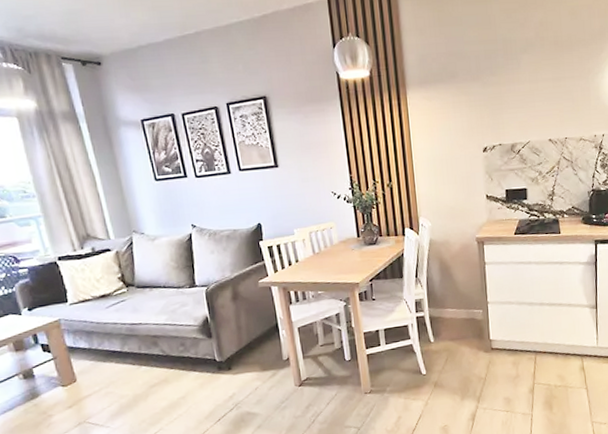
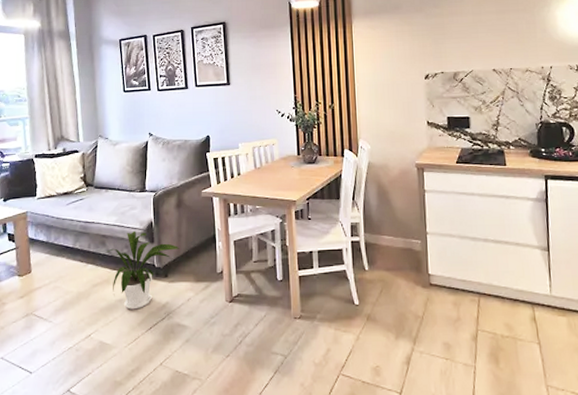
house plant: none [160,327,241,405] -> present [106,230,179,310]

